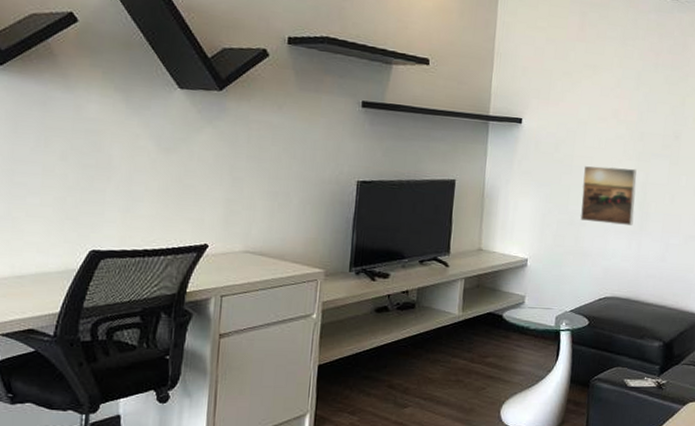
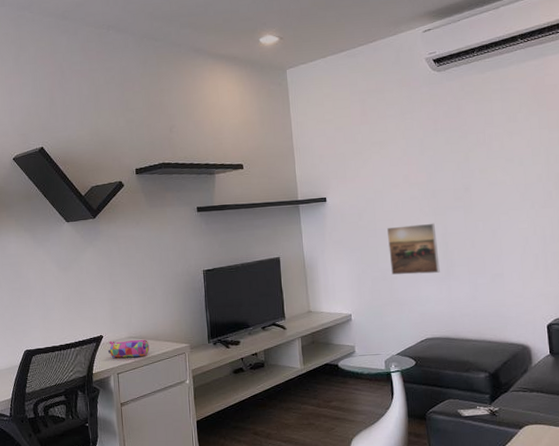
pencil case: none [211,253,271,278] -> present [107,339,150,358]

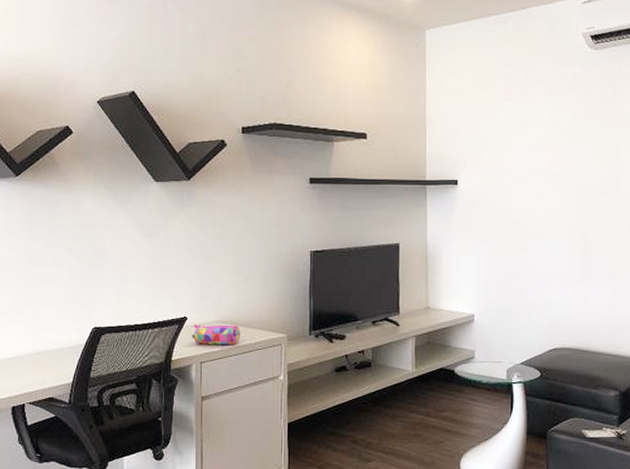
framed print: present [386,223,440,275] -> none [522,219,577,276]

